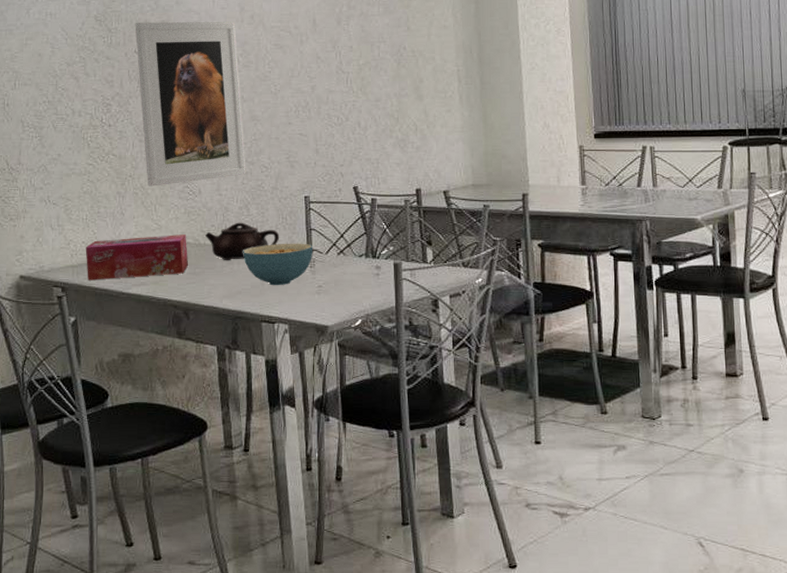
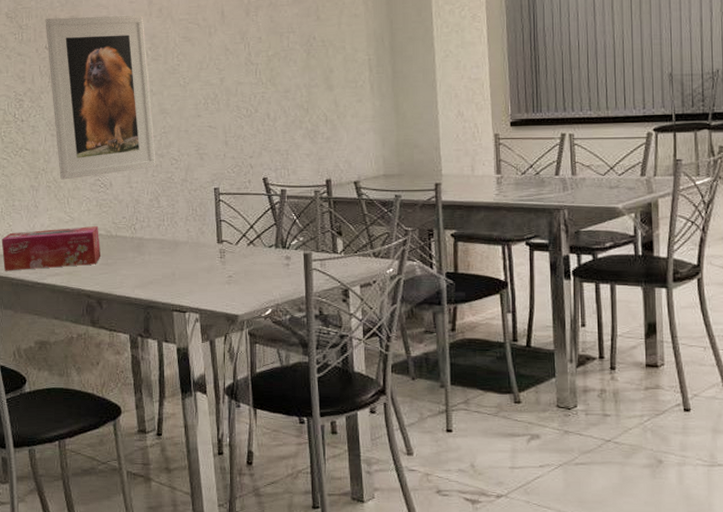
teapot: present [205,222,280,260] -> none [117,214,190,251]
cereal bowl: present [243,243,313,286] -> none [154,234,223,276]

